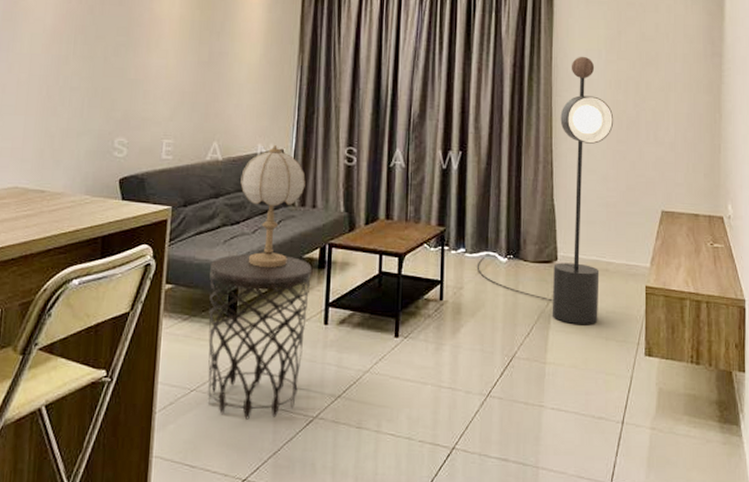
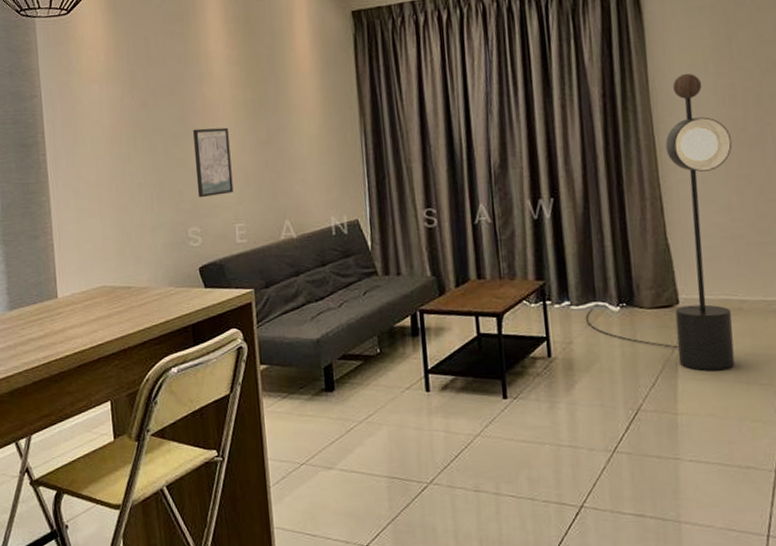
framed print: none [130,41,171,110] -> present [193,127,234,198]
side table: present [207,253,312,420] -> none [301,326,408,489]
table lamp: present [240,145,306,267] -> none [318,216,387,340]

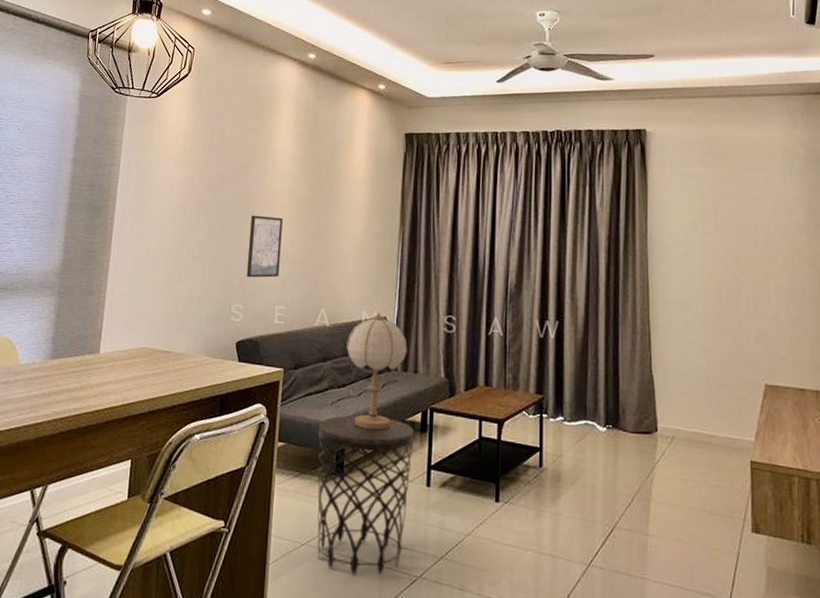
side table: none [301,326,408,489] -> present [317,415,414,576]
table lamp: none [318,216,387,340] -> present [346,313,408,430]
floor lamp: present [585,73,735,370] -> none [575,228,713,498]

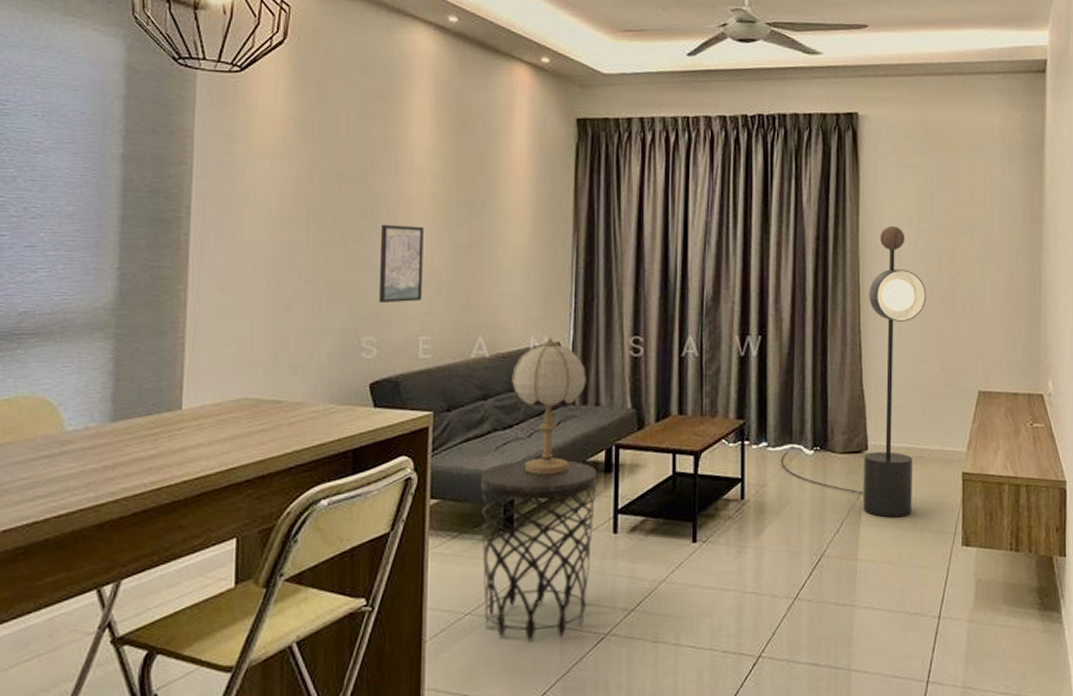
floor lamp: none [575,228,713,498] -> present [780,225,927,517]

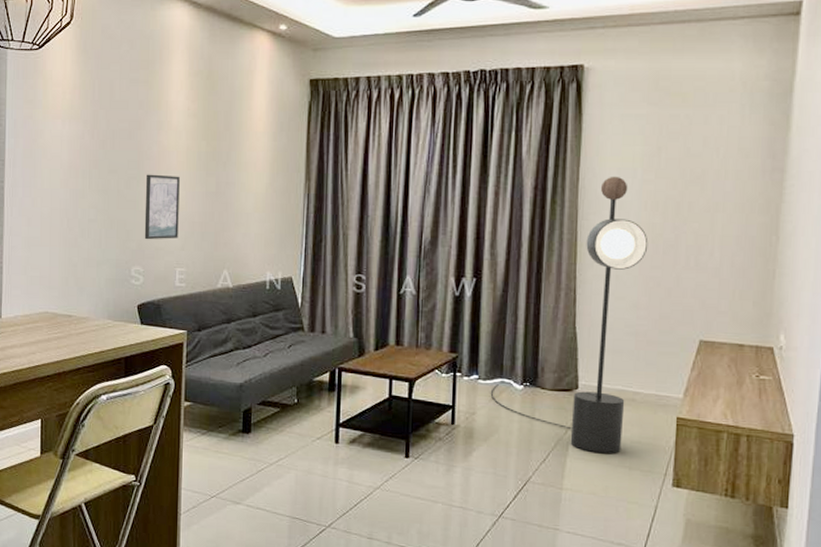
side table: present [481,459,597,642] -> none [225,375,322,525]
table lamp: present [512,338,587,474] -> none [251,273,315,389]

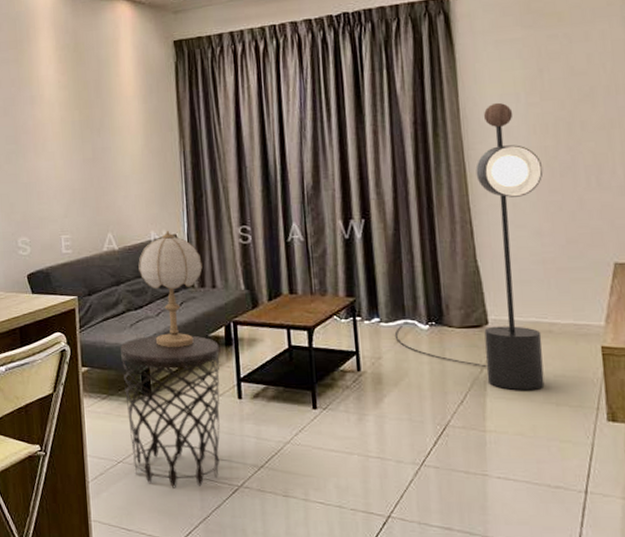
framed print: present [144,174,180,240] -> none [24,146,61,211]
side table: none [225,375,322,525] -> present [120,335,220,488]
table lamp: none [251,273,315,389] -> present [138,231,203,347]

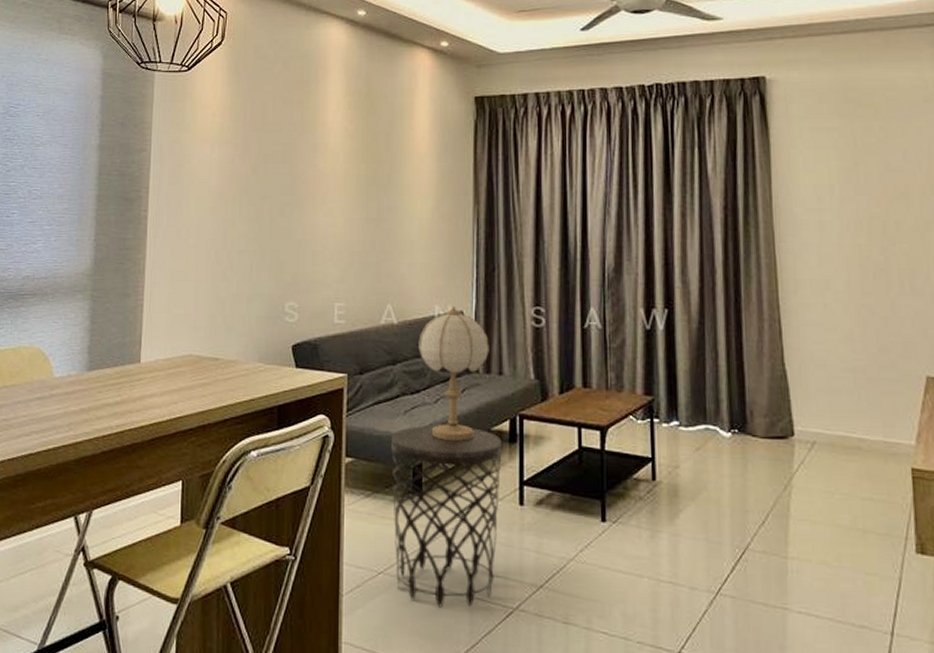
floor lamp: present [394,102,545,390] -> none [694,193,856,513]

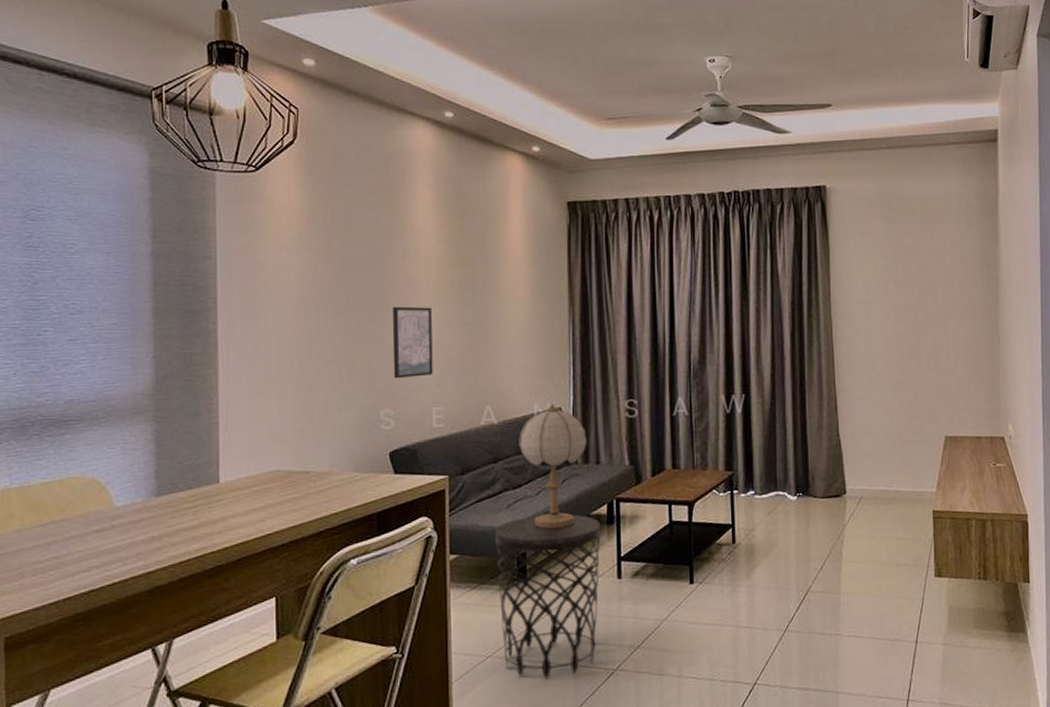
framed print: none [299,200,338,272] -> present [392,306,433,379]

